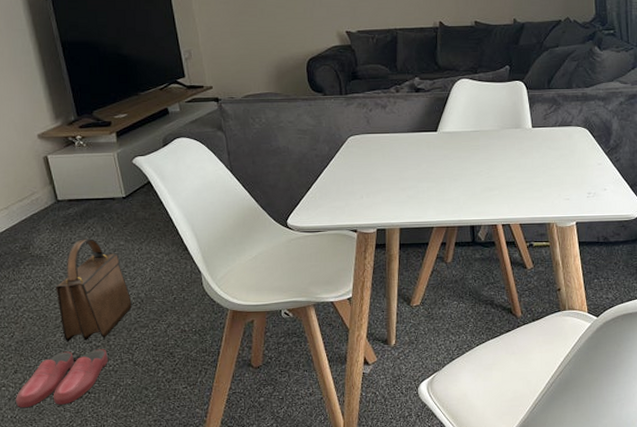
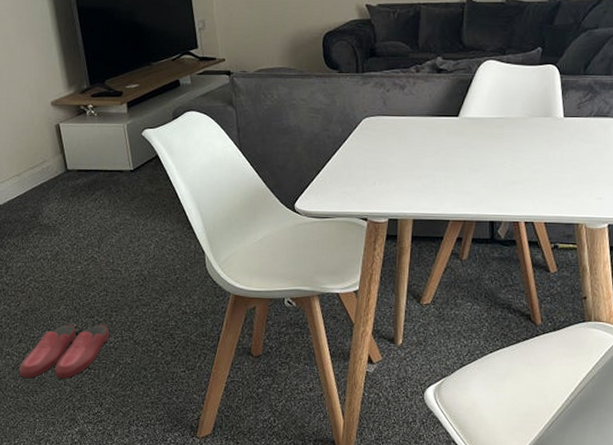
handbag: present [56,239,132,342] -> none [62,211,135,315]

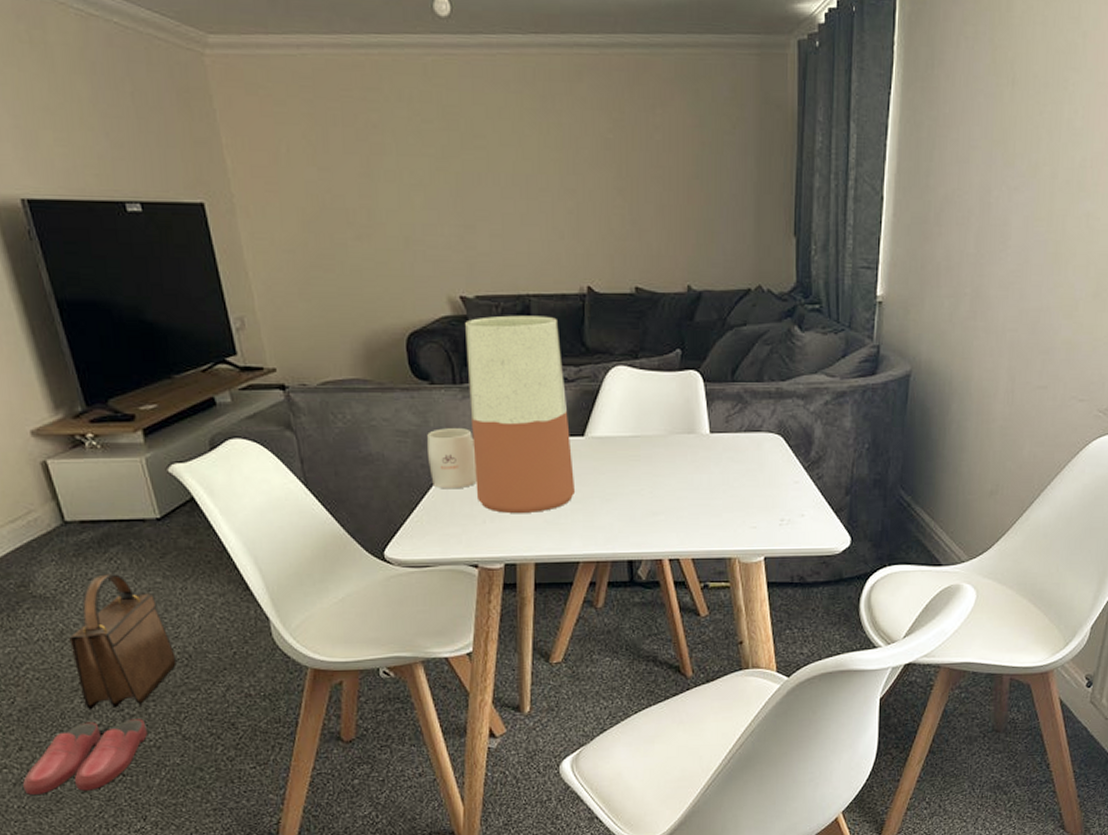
handbag: none [62,211,135,315] -> present [69,574,177,710]
mug: none [332,107,371,156] -> present [426,428,477,489]
vase: none [368,19,449,178] -> present [465,315,576,513]

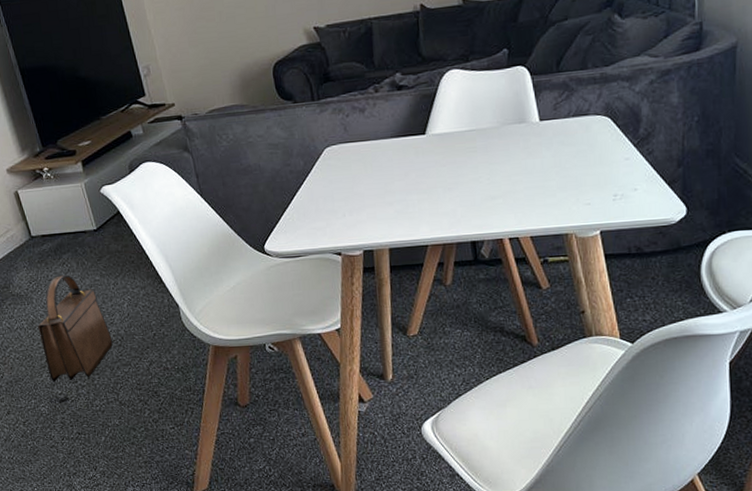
slippers: present [23,719,147,796] -> none [11,389,94,449]
mug: present [426,428,477,489] -> none [293,137,336,190]
vase: present [465,315,576,513] -> none [319,34,421,207]

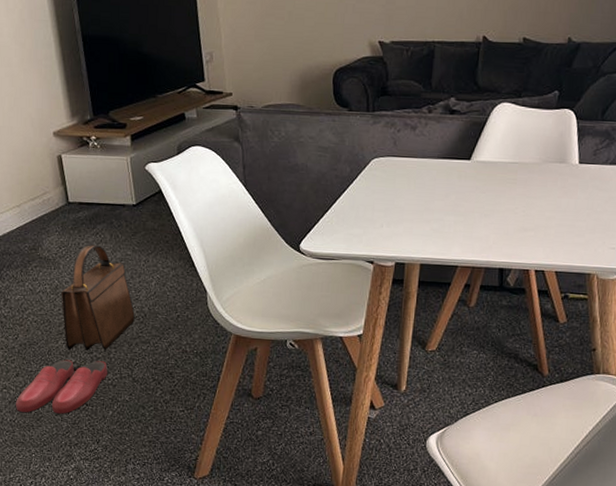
slippers: none [11,389,94,449] -> present [16,359,107,414]

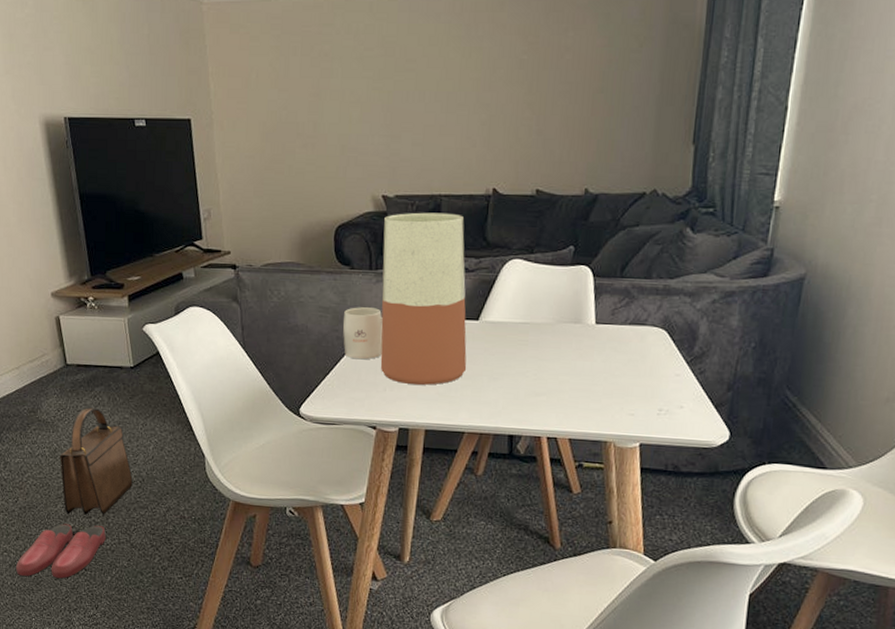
mug: none [341,147,380,198] -> present [342,307,383,360]
vase: none [377,57,460,222] -> present [380,212,467,385]

